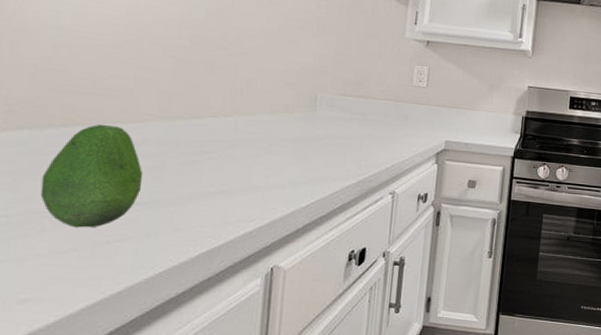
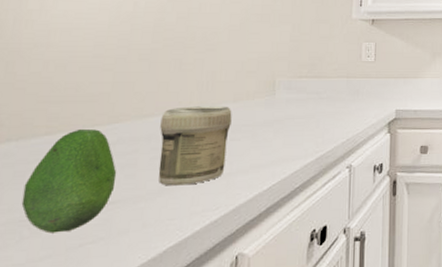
jar: none [188,113,269,194] -> present [158,106,232,186]

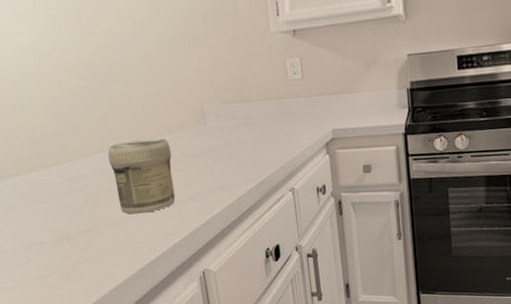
fruit: present [21,128,117,234] -> none [16,168,87,256]

